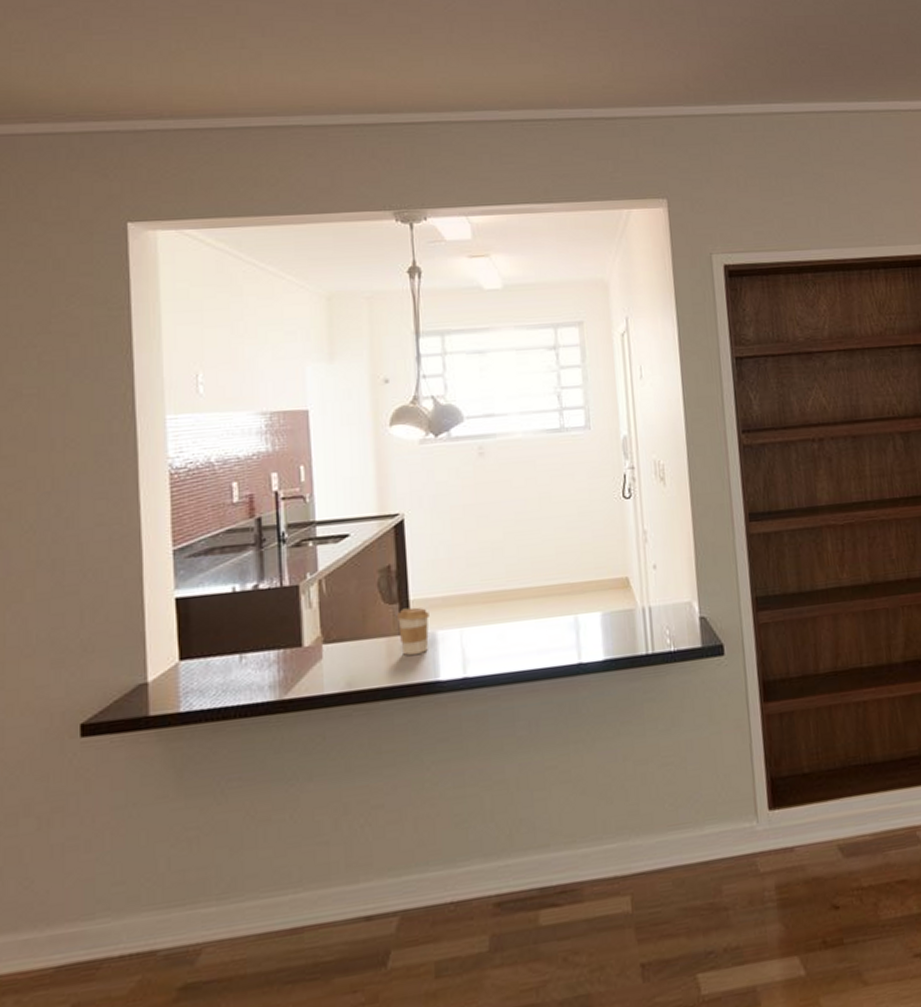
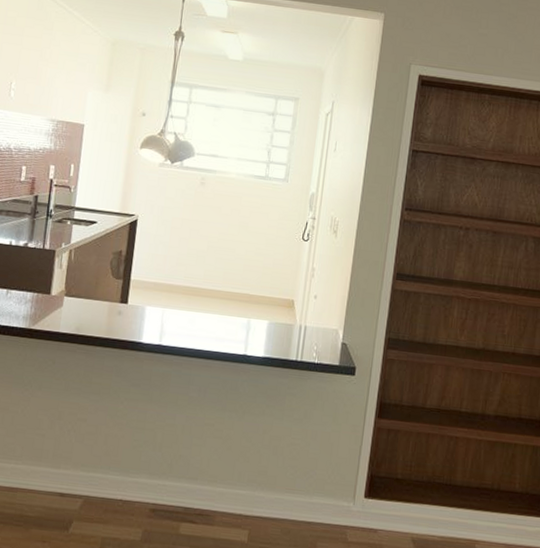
coffee cup: present [397,607,429,655] -> none [119,284,143,320]

